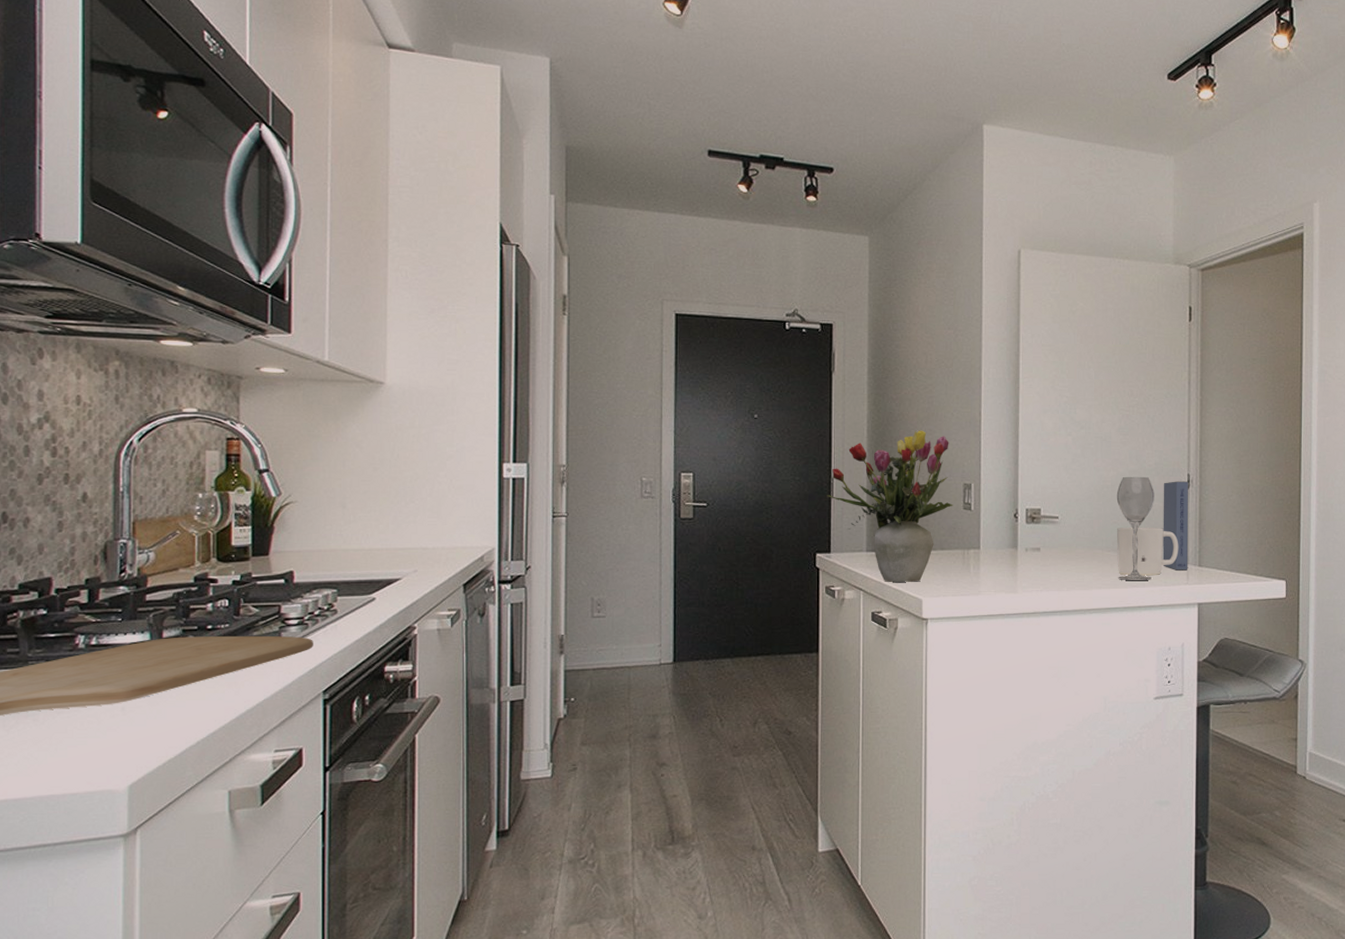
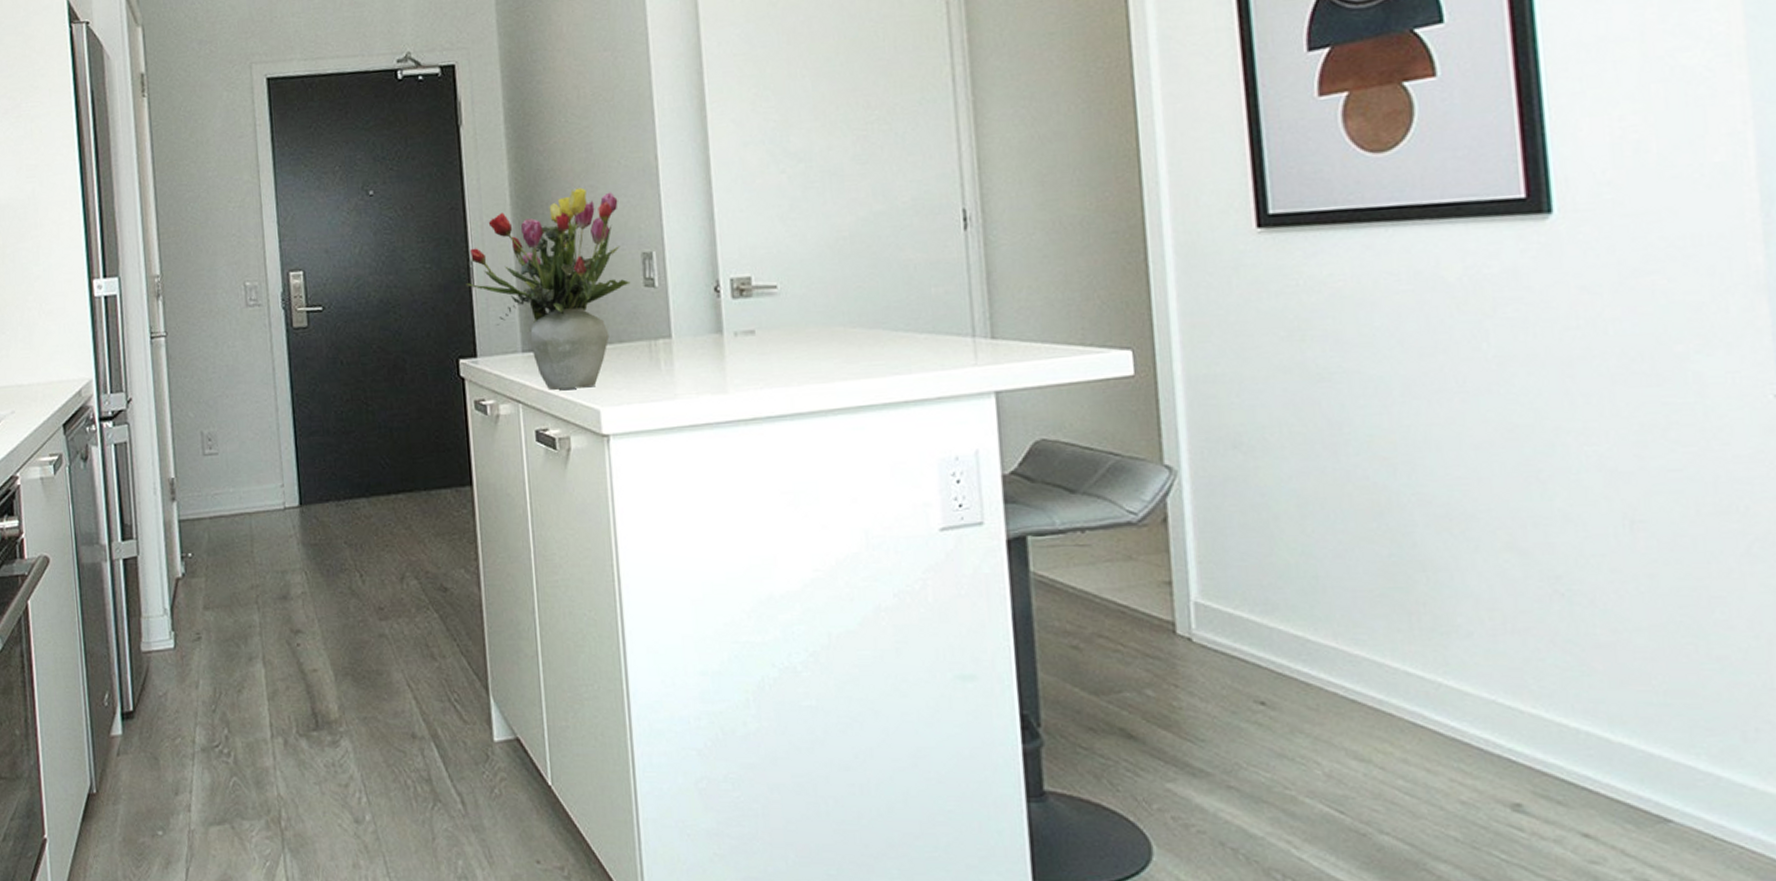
wineglass: present [1116,476,1154,580] -> none [858,218,921,366]
mug: present [1116,527,1179,576] -> none [862,287,959,360]
book: present [1162,481,1189,572] -> none [926,219,976,349]

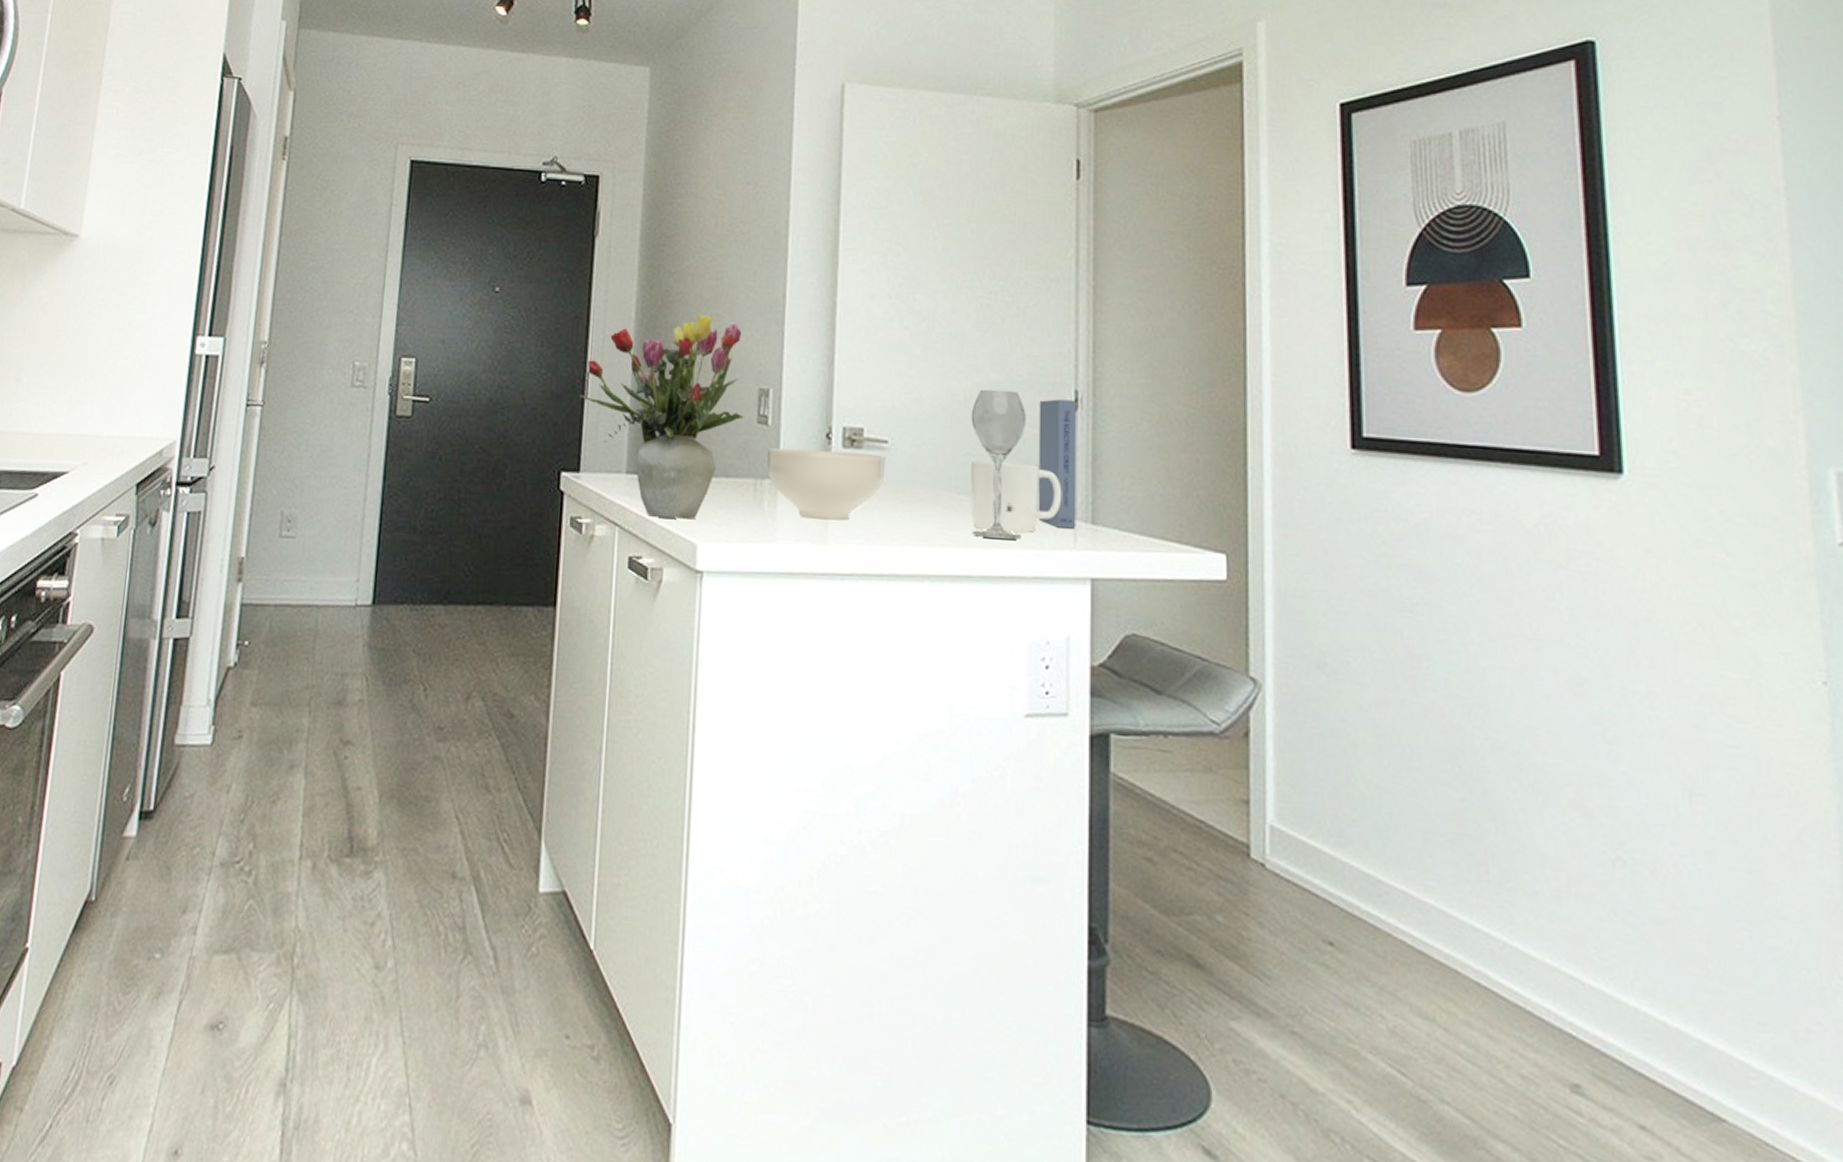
bowl: none [657,300,778,371] -> present [767,448,886,521]
wineglass: none [858,218,921,366] -> present [971,389,1026,540]
mug: none [862,287,959,360] -> present [970,460,1062,534]
book: none [926,219,976,349] -> present [1038,399,1077,531]

